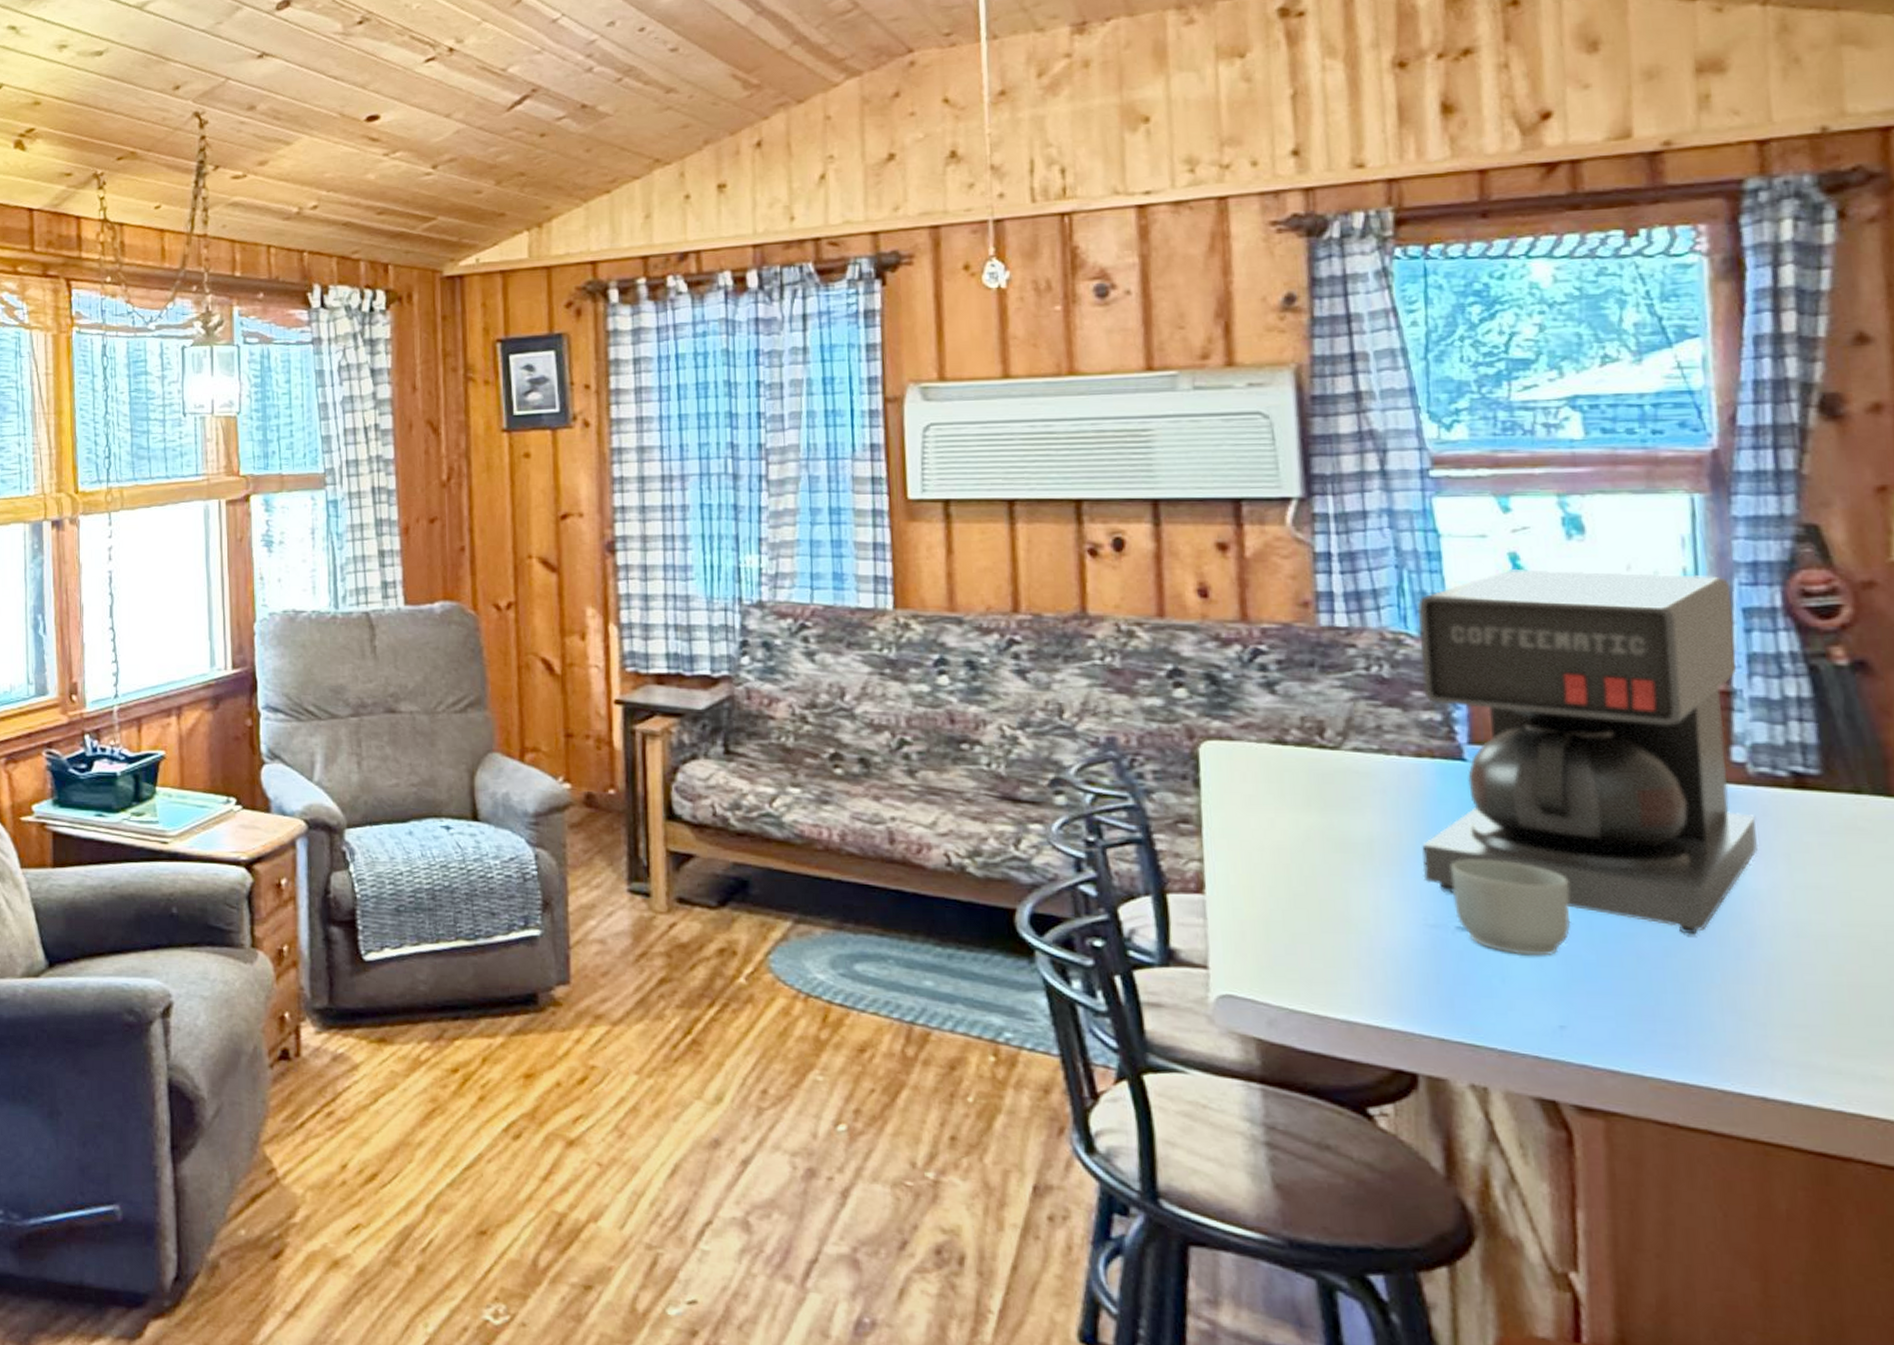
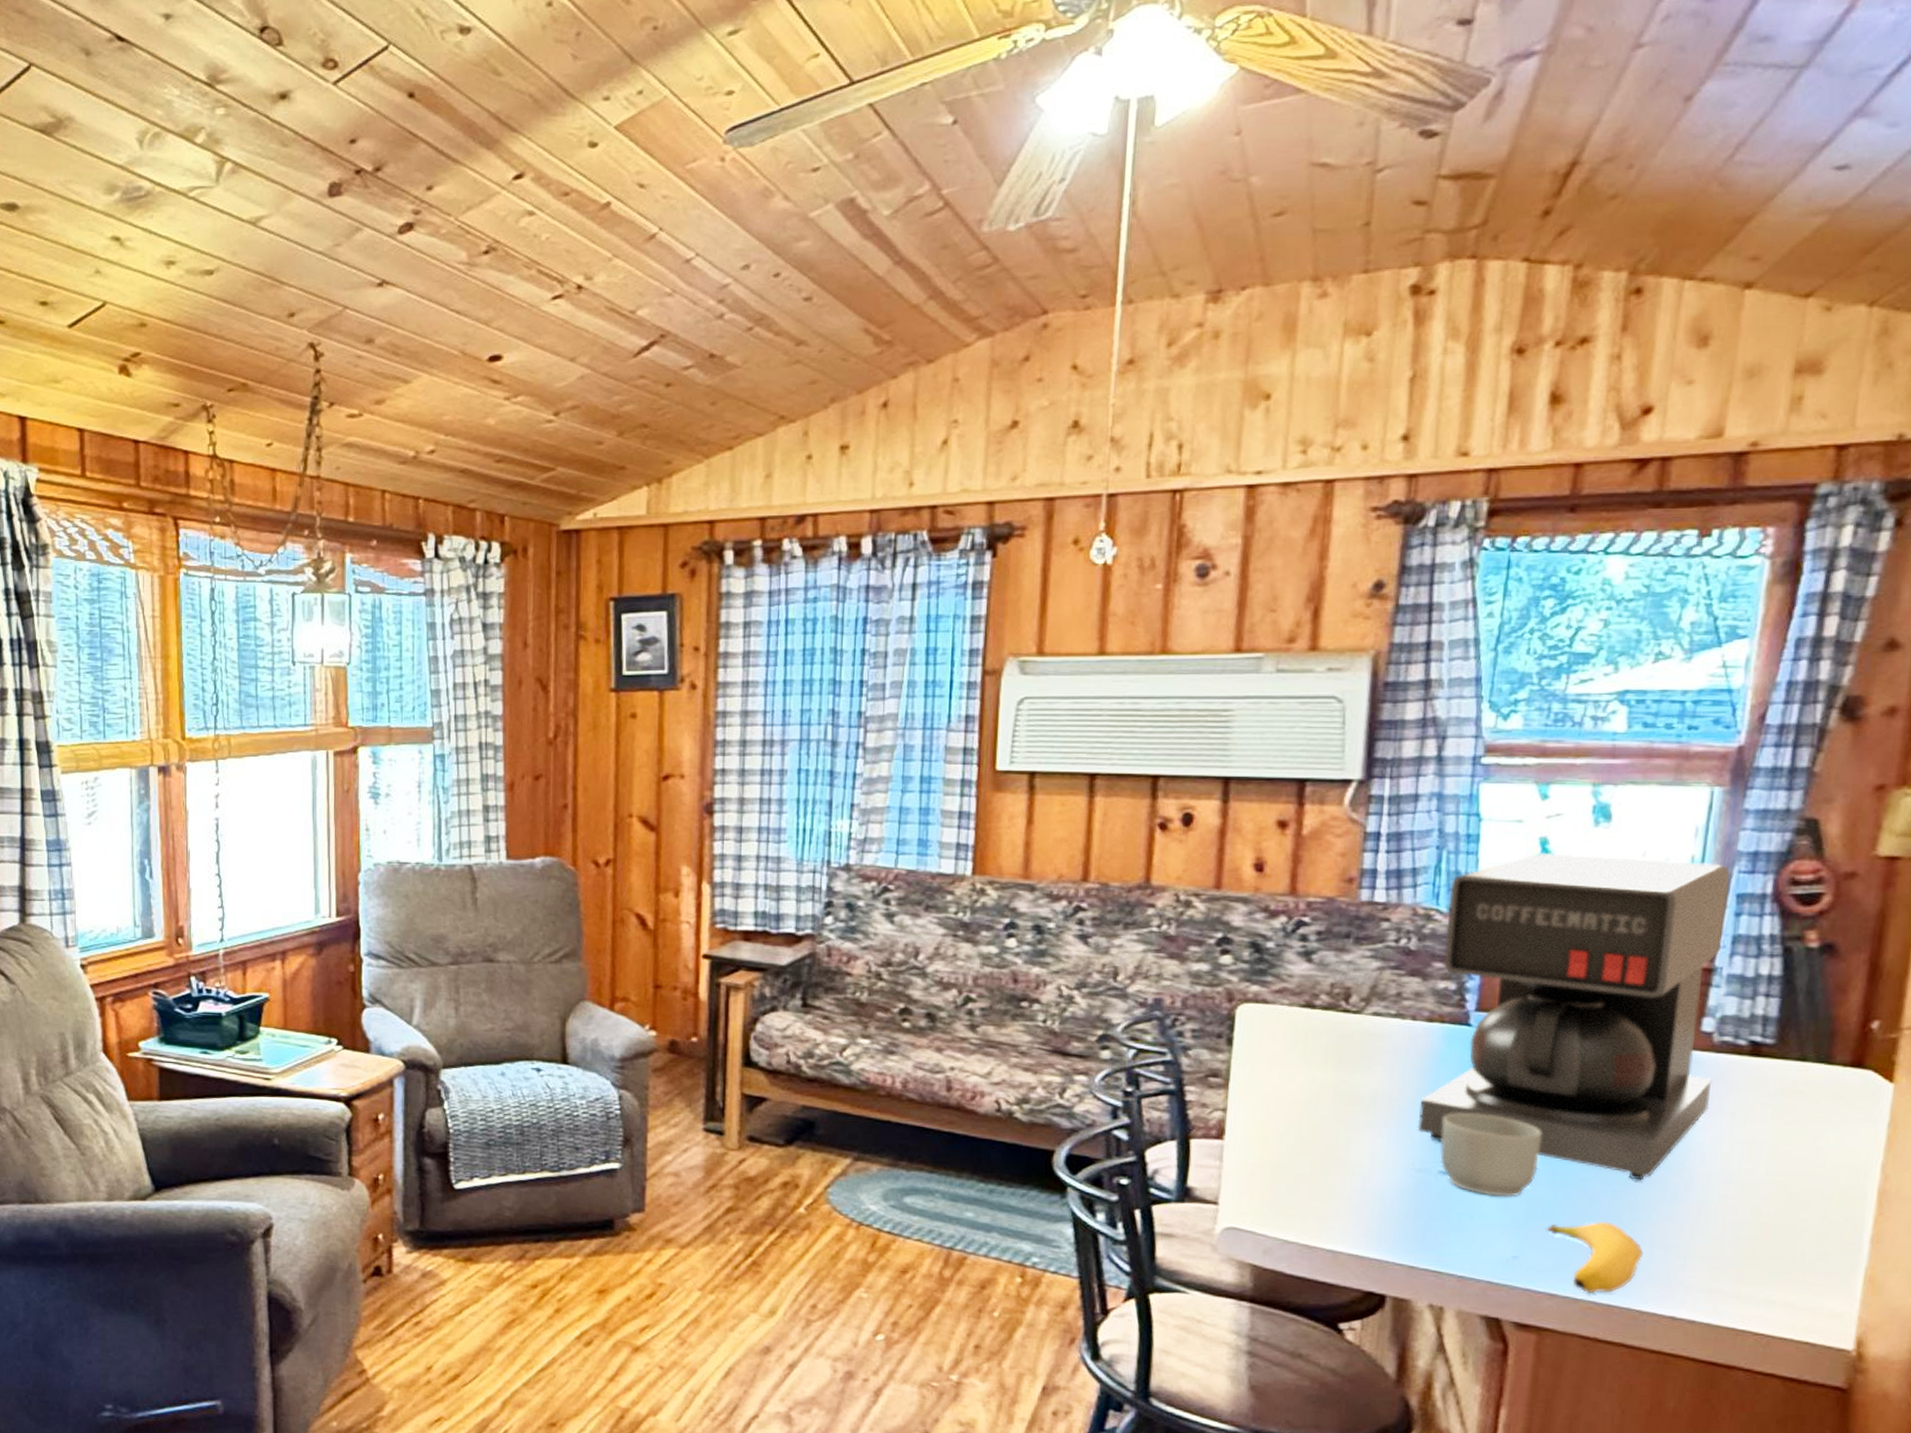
banana: none [1592,984,1713,1069] -> present [1546,1222,1643,1293]

